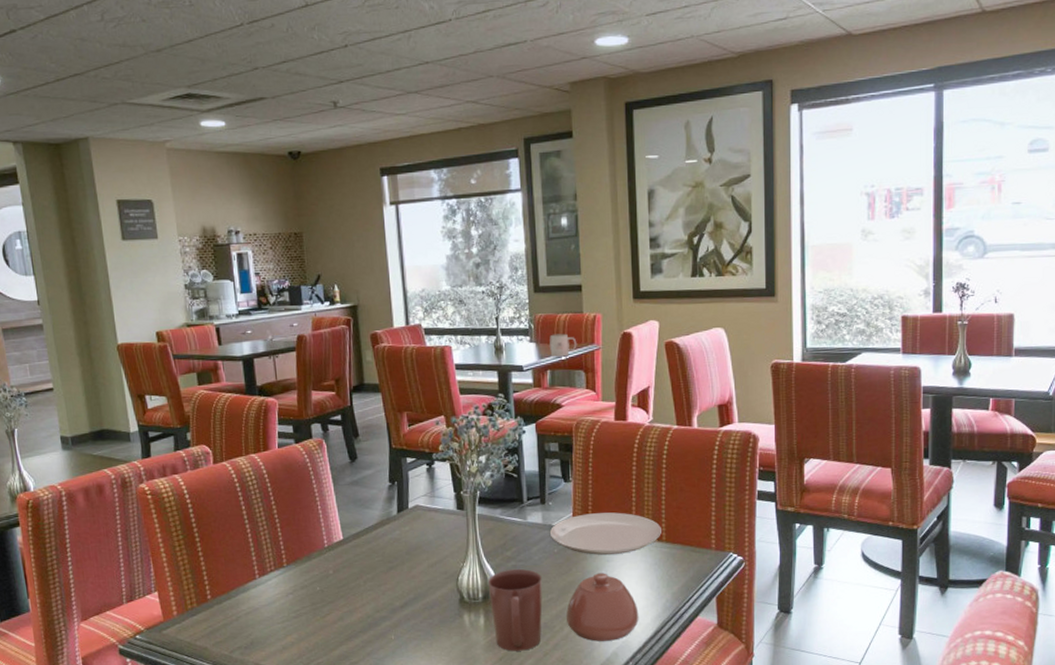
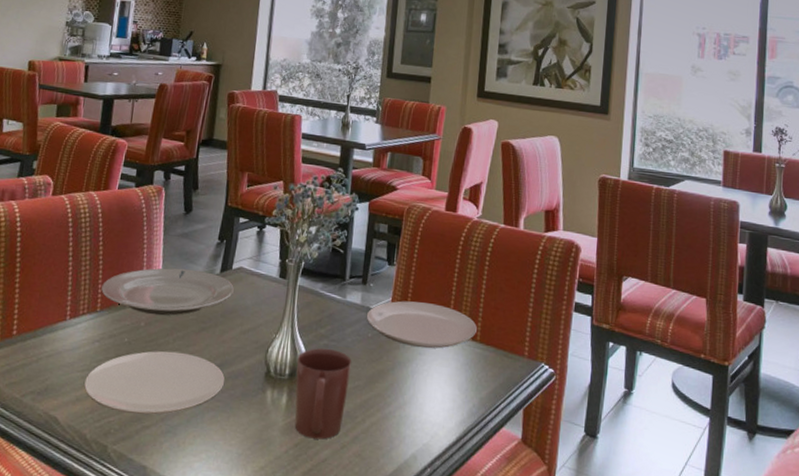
plate: none [282,514,415,562] -> present [100,268,235,316]
plate: none [287,592,422,654] -> present [84,351,225,415]
mug: present [549,333,577,357] -> none [393,118,420,142]
sugar bowl: present [565,573,639,642] -> none [369,365,444,442]

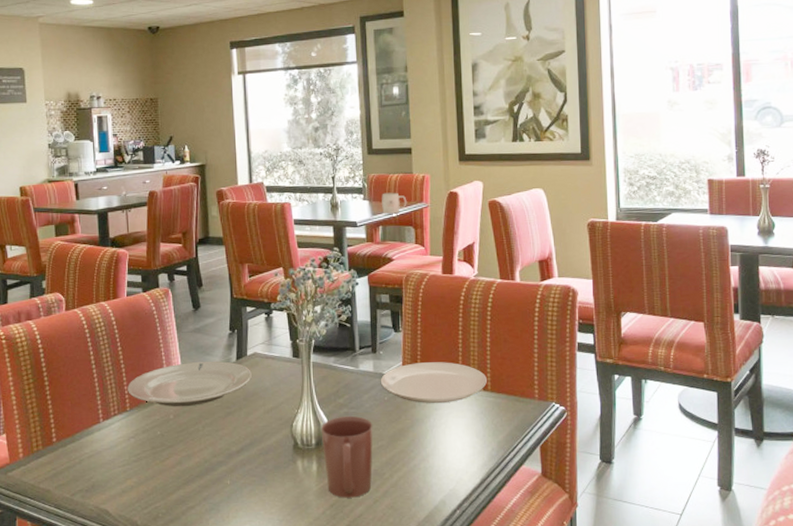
plate: present [84,351,225,415] -> none [127,437,257,498]
mug: none [393,118,420,142] -> present [382,192,407,214]

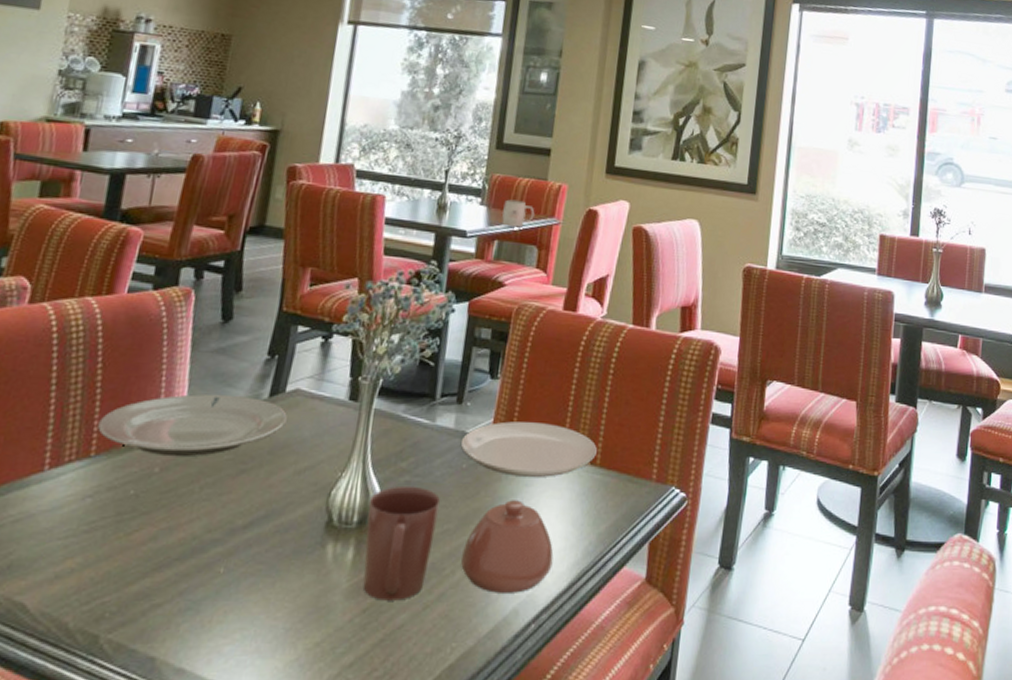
sugar bowl: none [395,421,466,489] -> present [460,500,554,593]

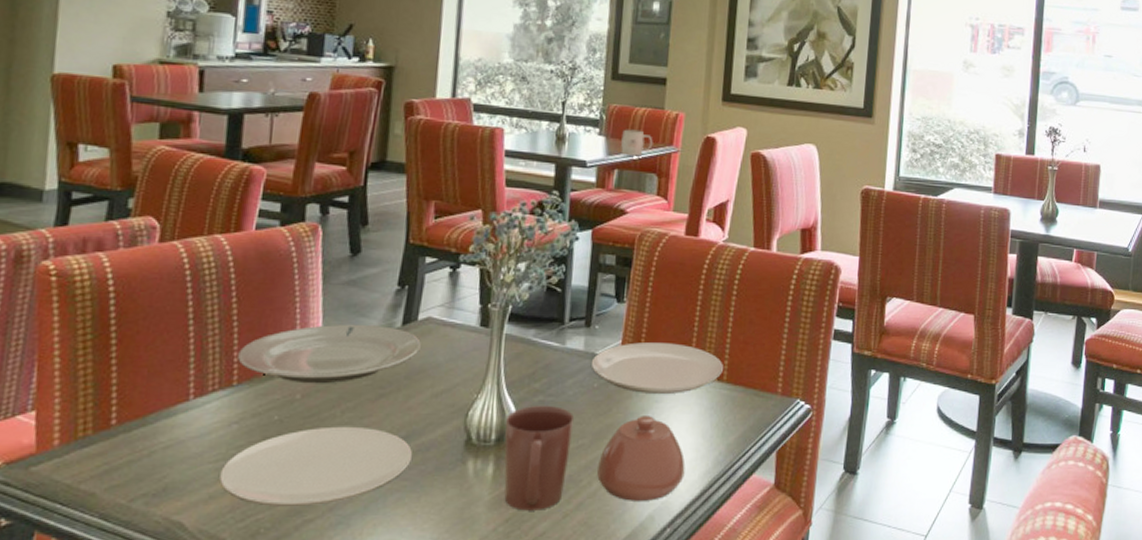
plate: none [67,503,271,590] -> present [219,426,413,508]

